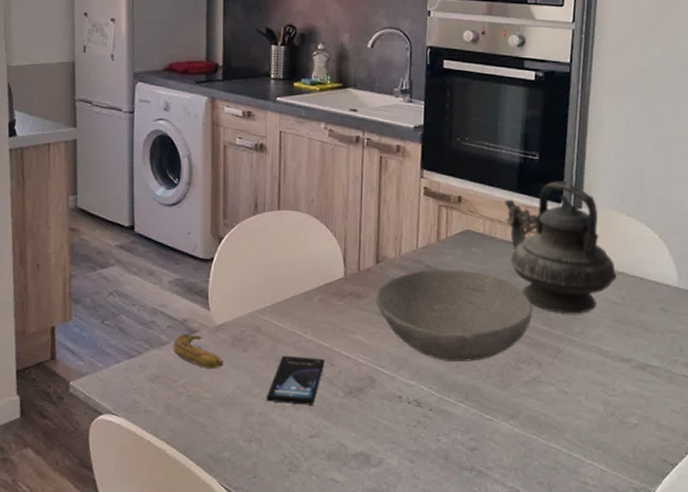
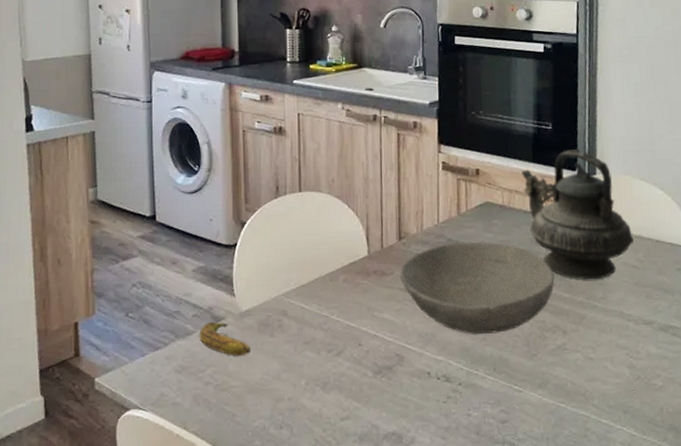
smartphone: present [266,355,325,405] -> none [295,337,353,388]

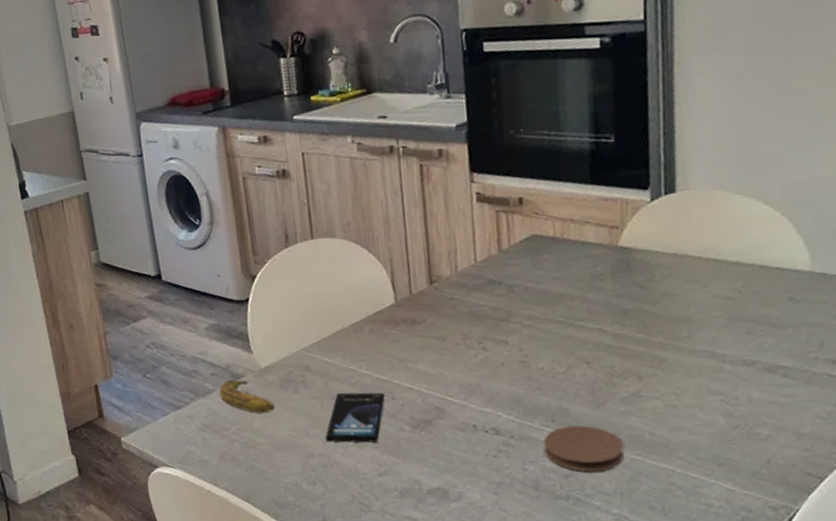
smartphone: none [295,337,353,388] -> present [325,392,385,443]
bowl: present [400,241,555,335] -> none [434,280,625,384]
coaster: none [485,374,551,418] -> present [543,425,625,472]
teapot: present [521,148,634,280] -> none [576,162,729,317]

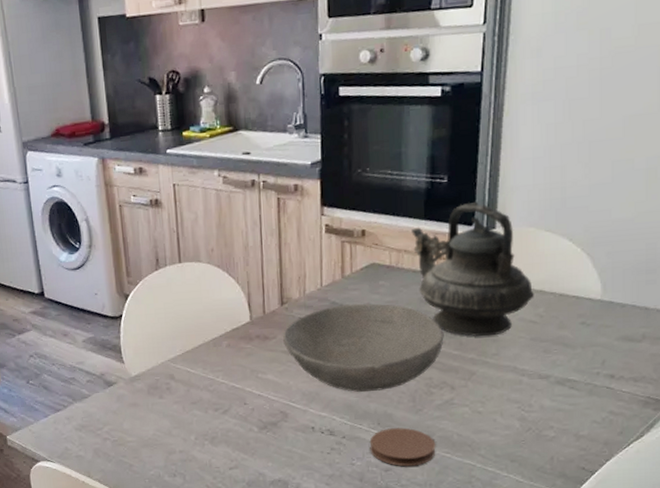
banana: present [219,380,275,413] -> none [94,386,142,416]
smartphone: present [325,392,385,443] -> none [185,398,238,442]
bowl: none [434,280,625,384] -> present [283,303,444,393]
teapot: none [576,162,729,317] -> present [411,201,534,337]

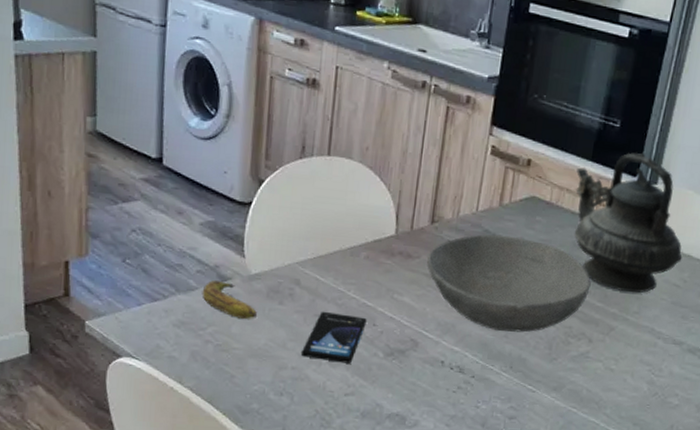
banana: none [94,386,142,416] -> present [202,280,257,319]
smartphone: none [185,398,238,442] -> present [300,311,367,364]
coaster: present [369,427,436,467] -> none [497,373,564,417]

